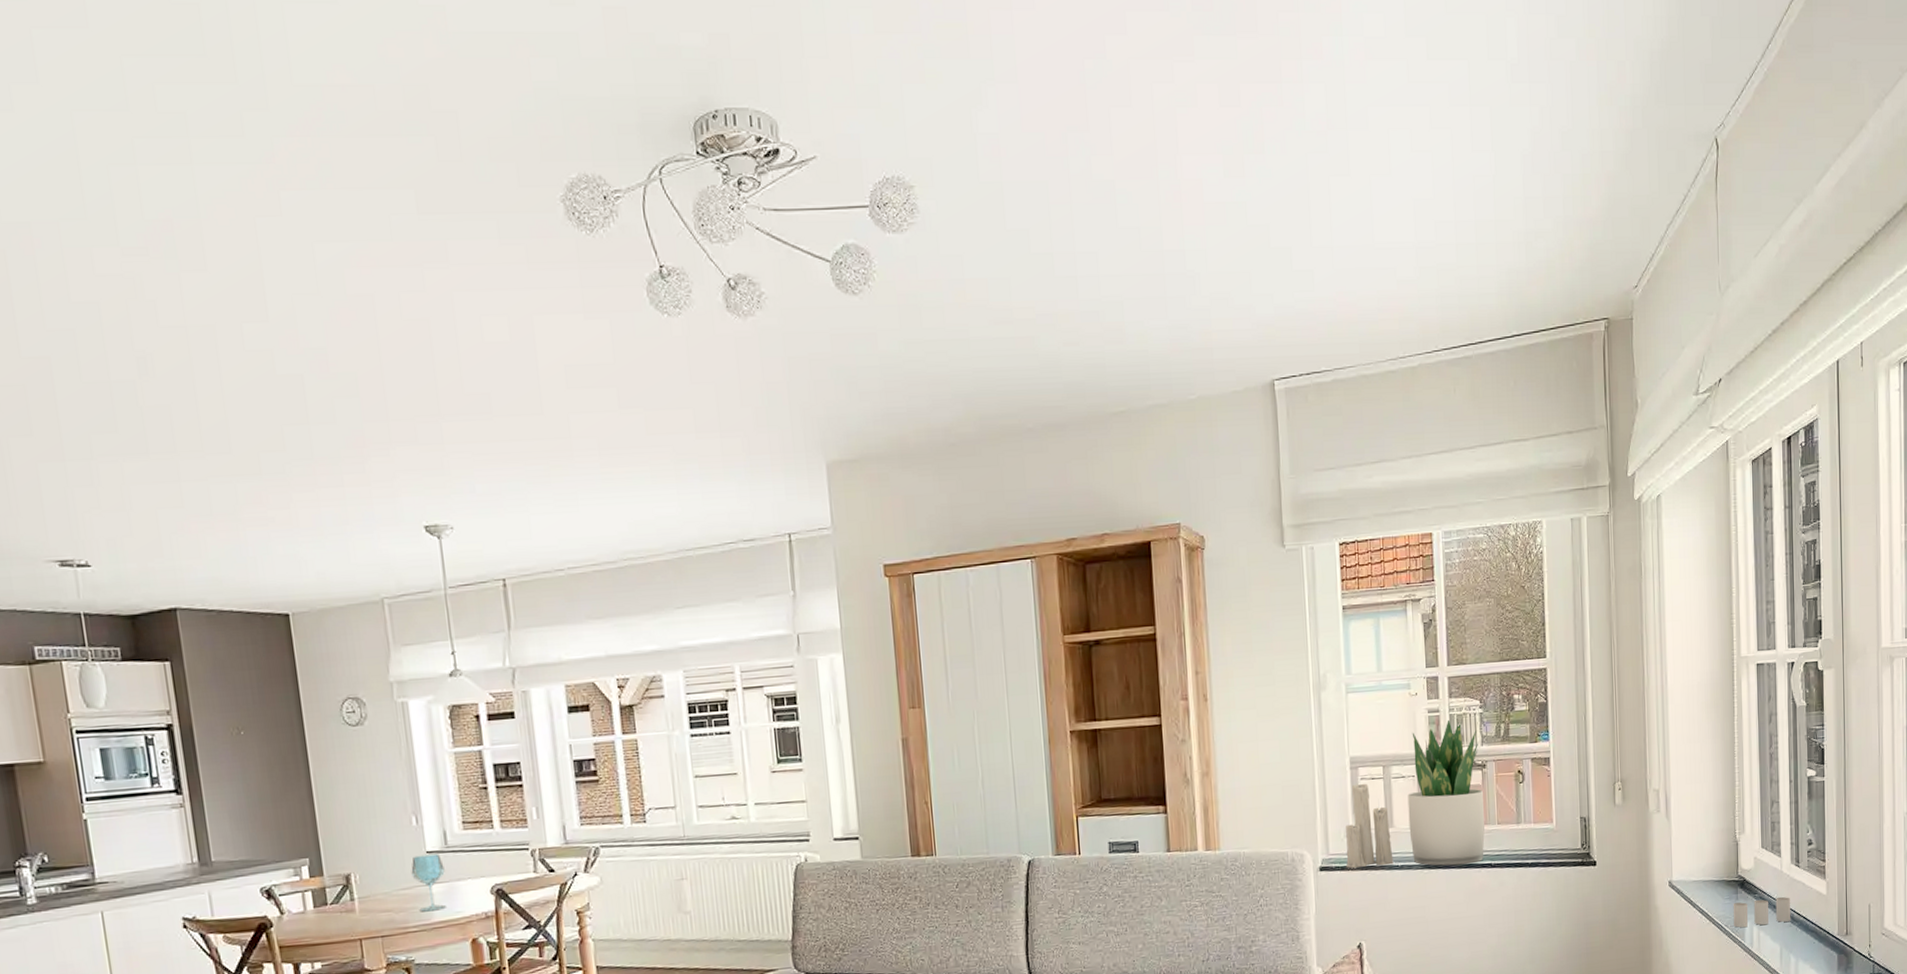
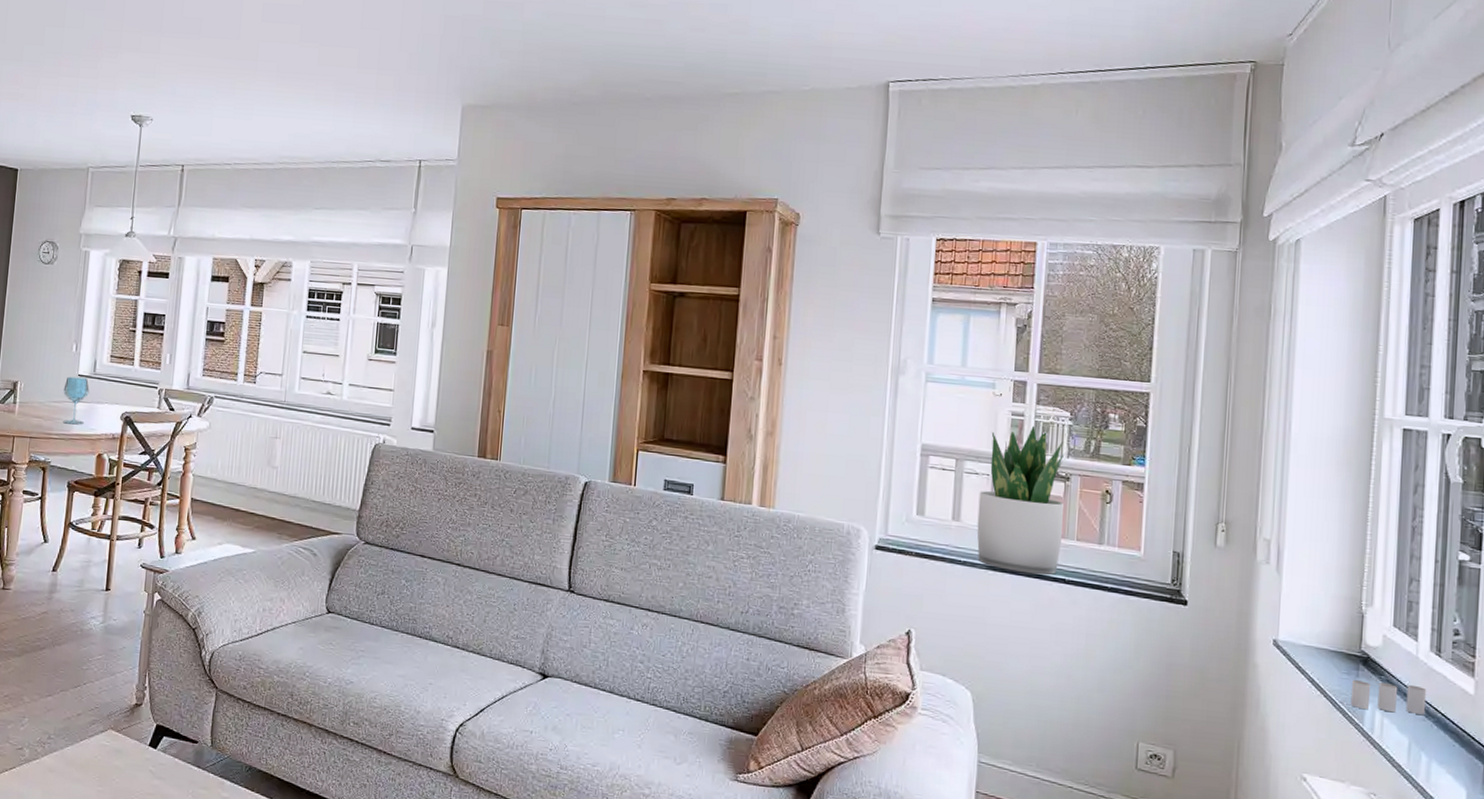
candle: present [1345,777,1394,869] -> none [903,465,957,559]

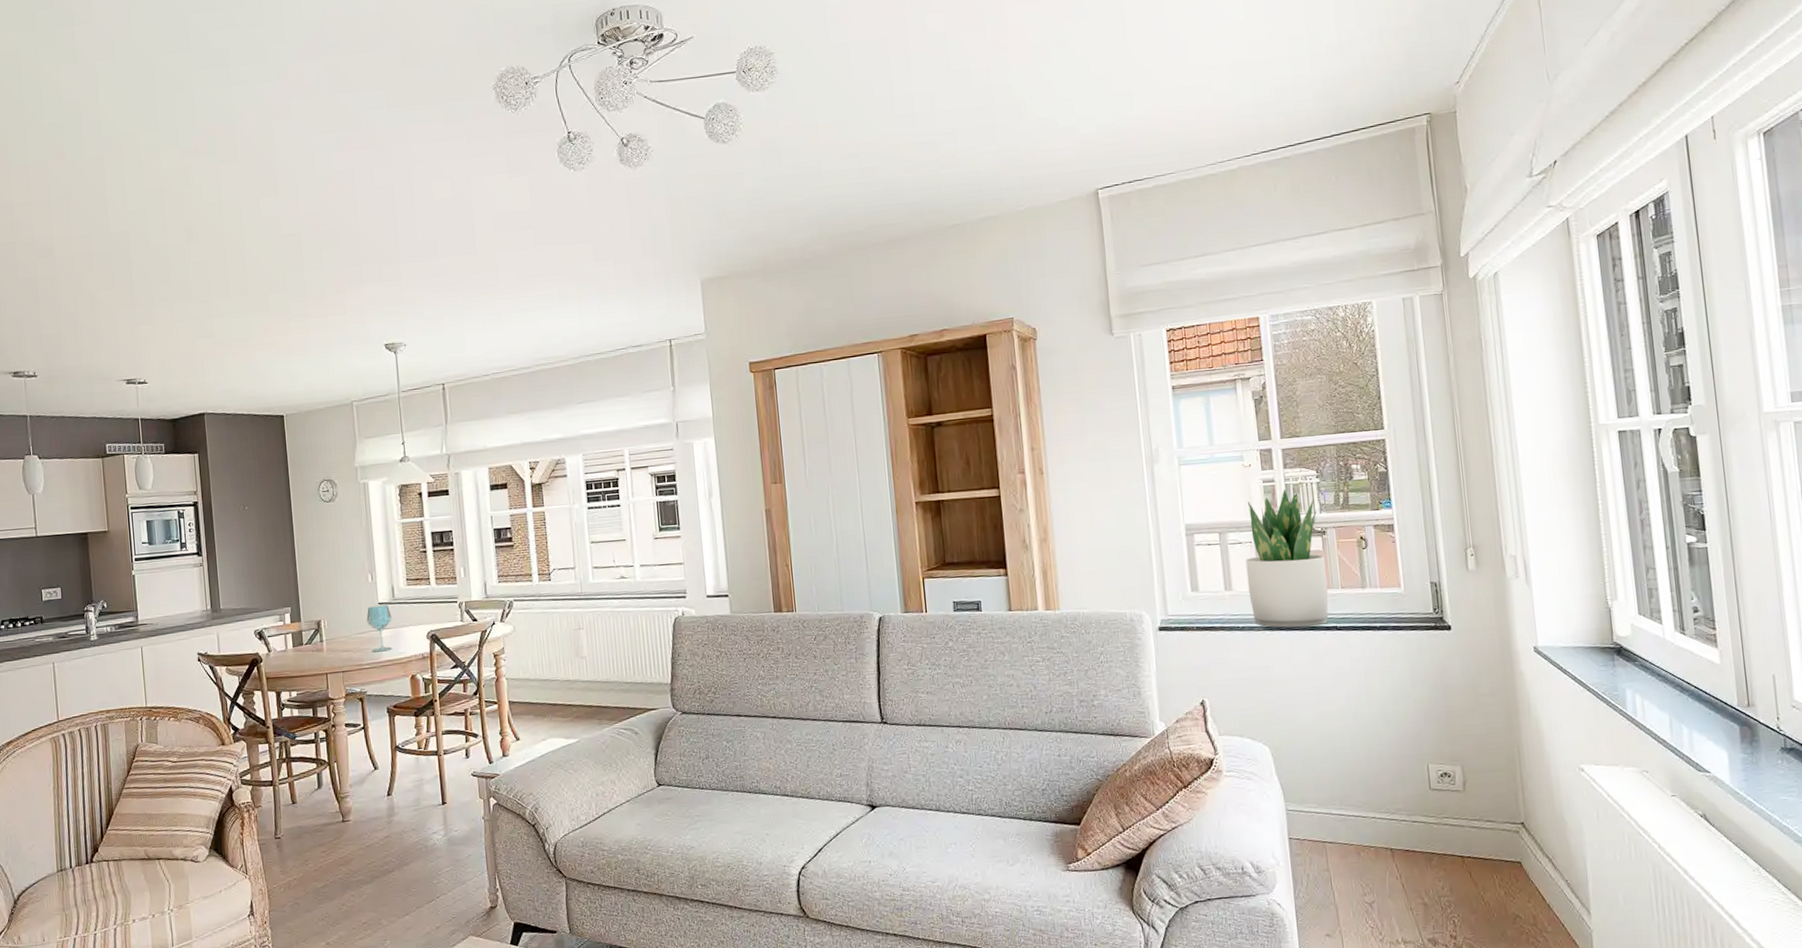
toilet paper roll: present [1350,680,1427,716] -> none [1609,664,1680,696]

